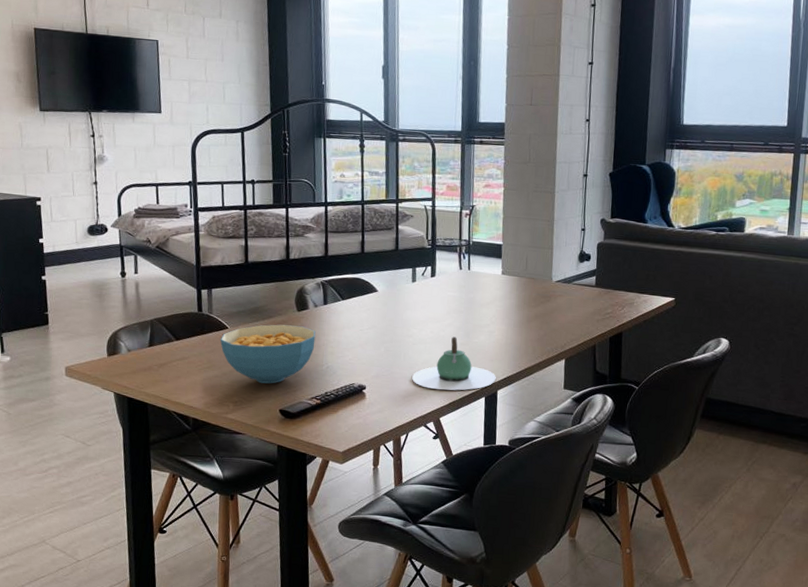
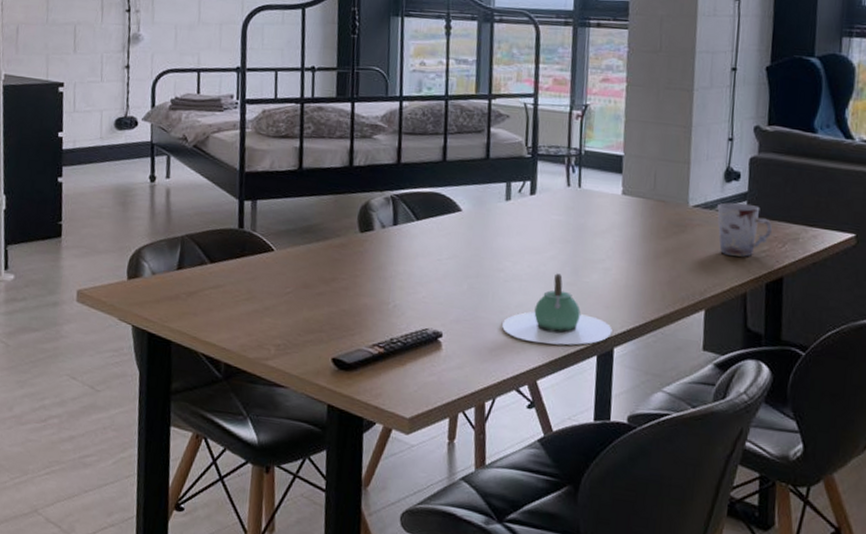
cereal bowl: present [220,324,316,384] -> none [263,248,382,324]
cup: none [573,277,614,318] -> present [717,202,772,257]

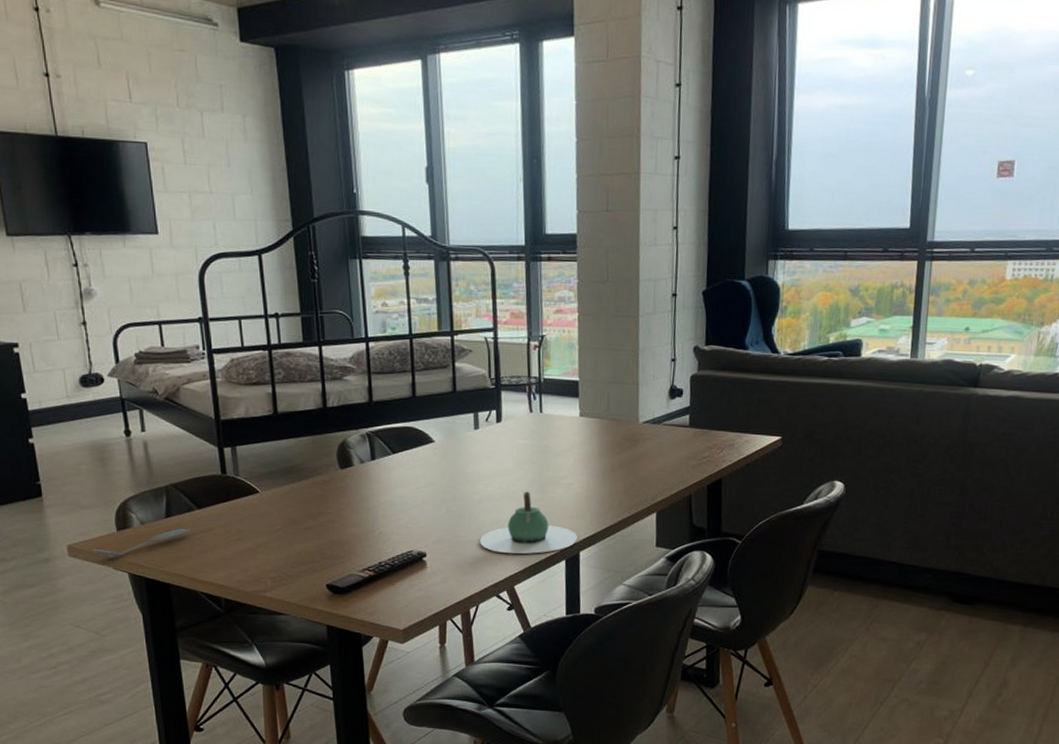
spoon: none [101,282,200,307] -> present [93,528,190,556]
cup: present [717,202,772,257] -> none [664,416,711,464]

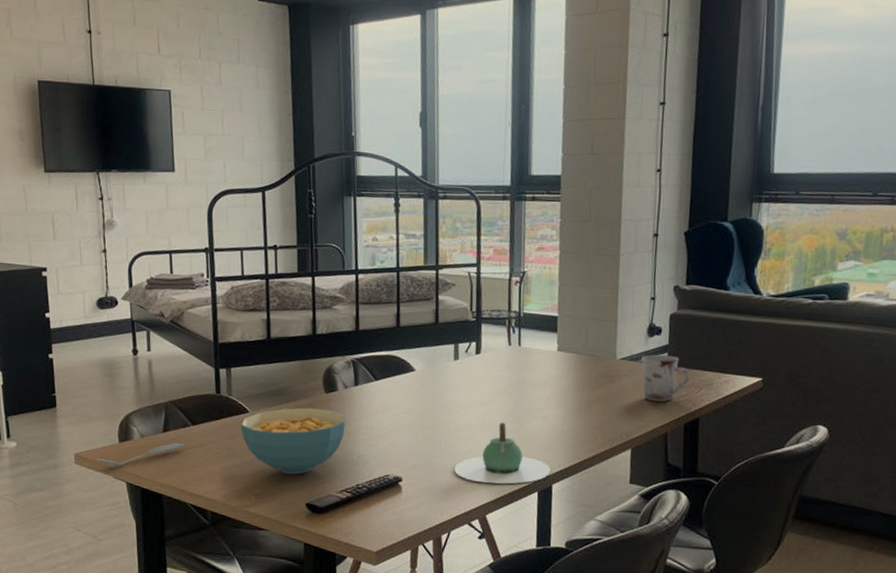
cereal bowl: none [250,485,364,555] -> present [240,408,346,475]
cup: none [664,416,711,464] -> present [641,354,689,402]

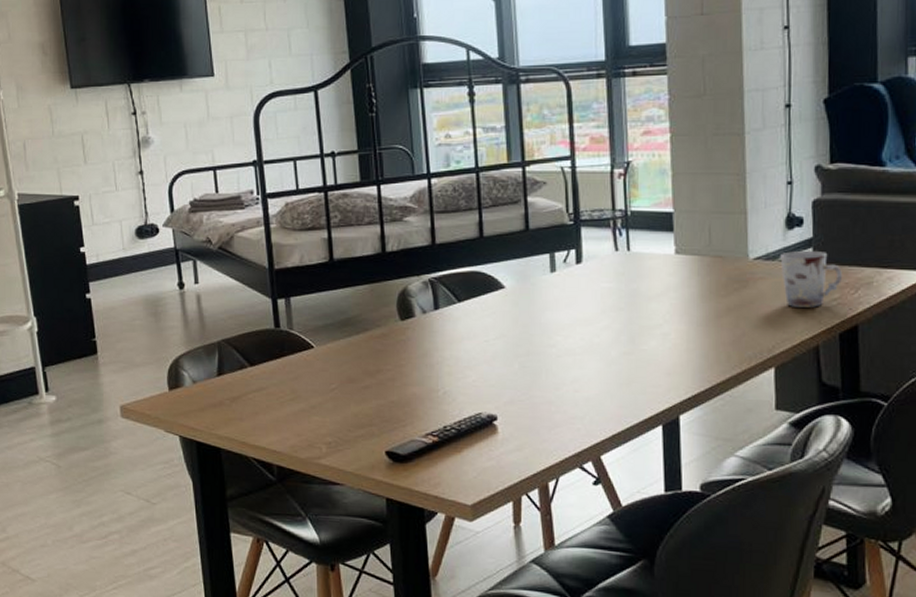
spoon: present [96,443,184,466] -> none [145,387,242,418]
cereal bowl: present [240,408,346,475] -> none [304,339,426,418]
teapot: present [454,422,551,484] -> none [559,343,676,418]

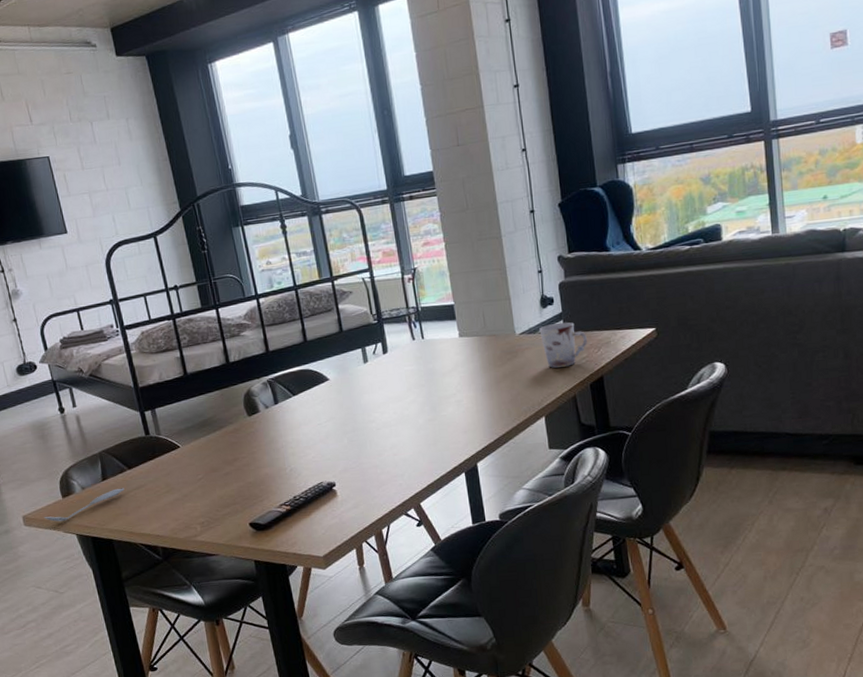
spoon: none [145,387,242,418] -> present [44,488,125,522]

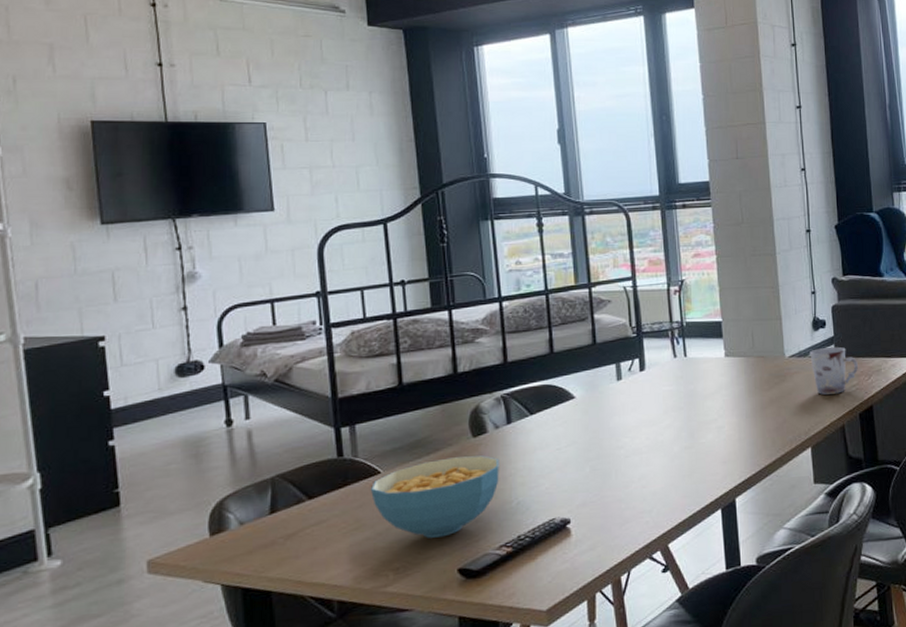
spoon: present [44,488,125,522] -> none [178,523,299,568]
cereal bowl: none [173,431,274,499] -> present [370,455,499,538]

